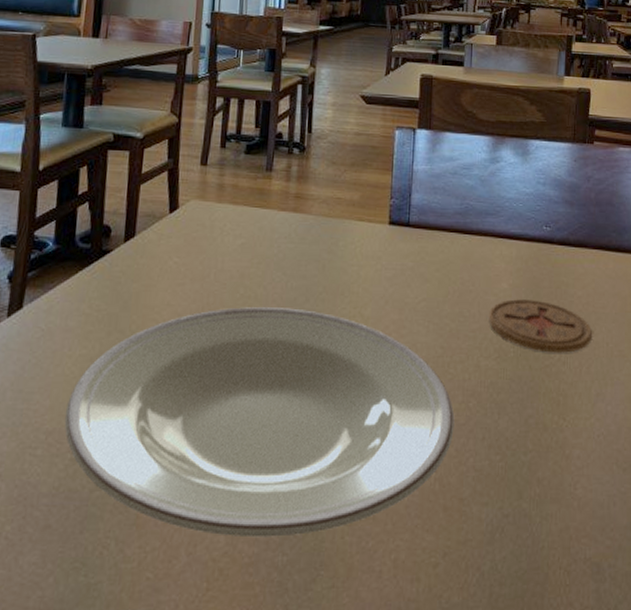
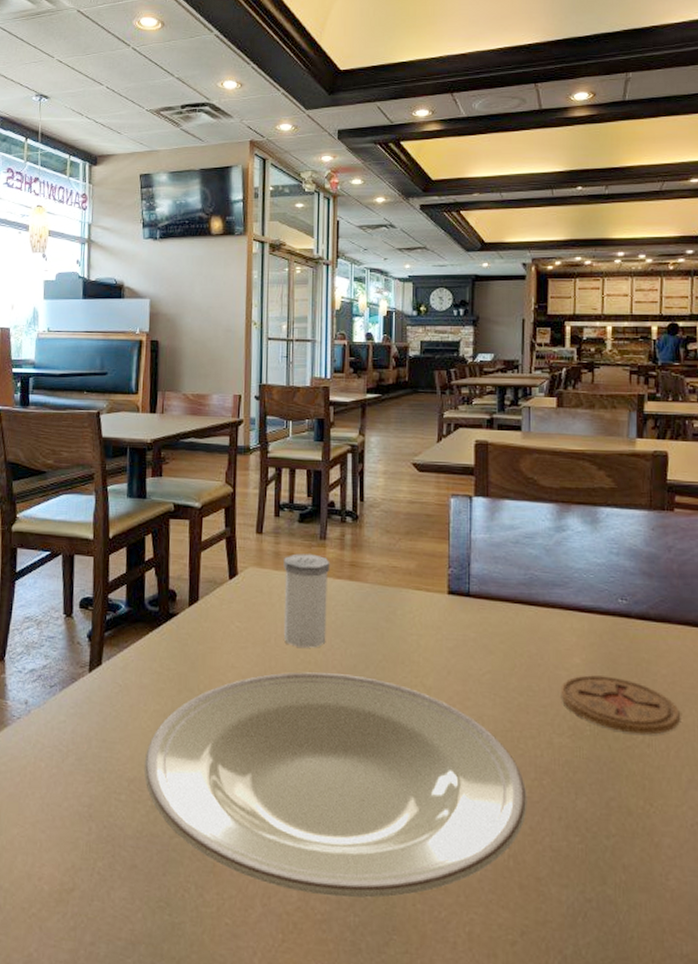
salt shaker: none [223,186,275,282] -> present [283,553,330,648]

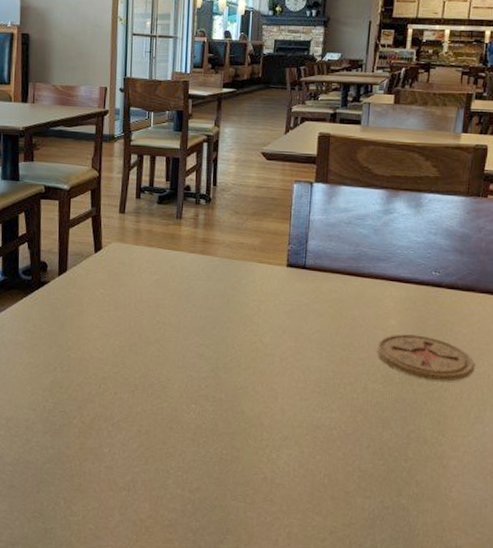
plate: present [144,672,527,898] -> none [19,331,343,508]
salt shaker: present [283,553,330,648] -> none [142,231,185,311]

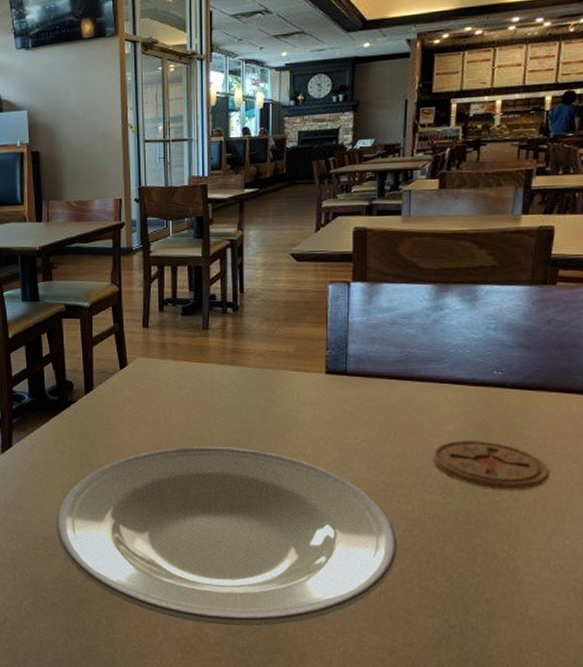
plate: none [19,331,343,508] -> present [55,446,398,627]

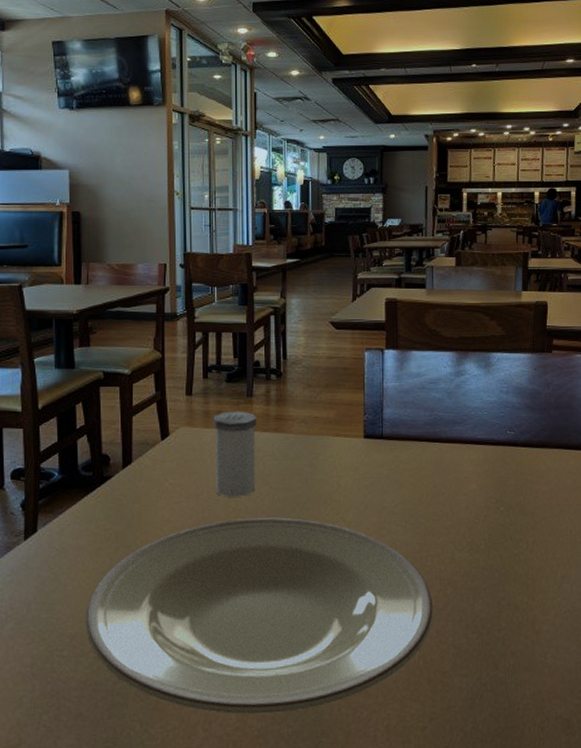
salt shaker: none [169,344,213,426] -> present [213,411,257,497]
coaster: present [433,439,549,490] -> none [460,496,556,543]

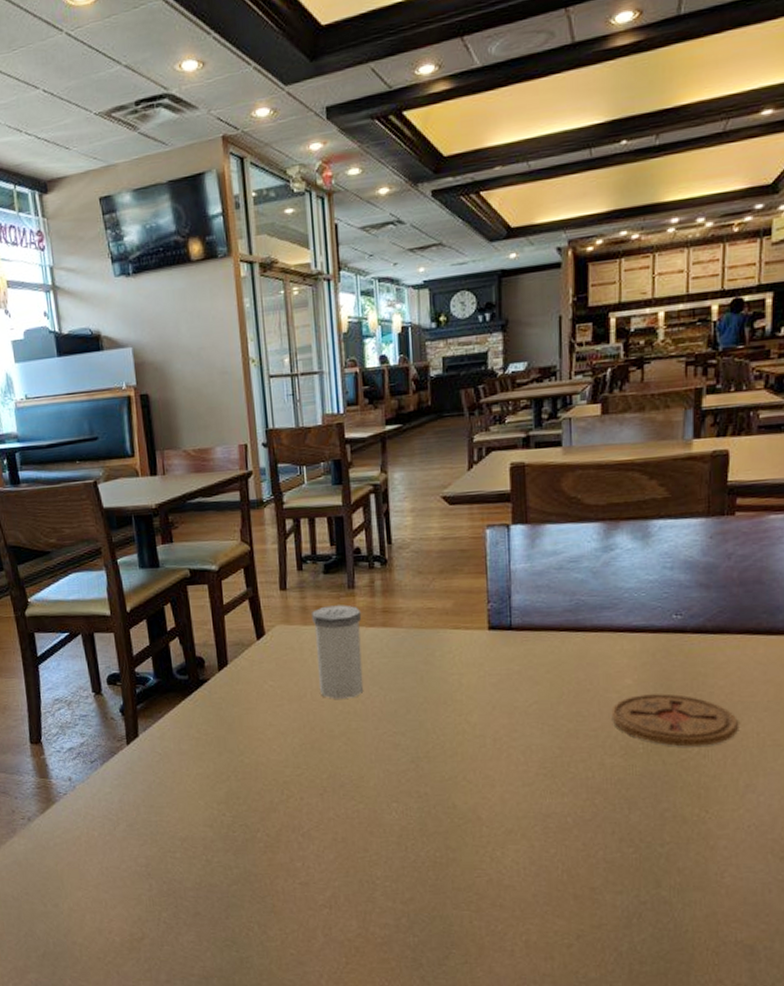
plate: present [85,517,434,714] -> none [194,720,580,922]
coaster: none [460,496,556,543] -> present [611,693,738,747]

